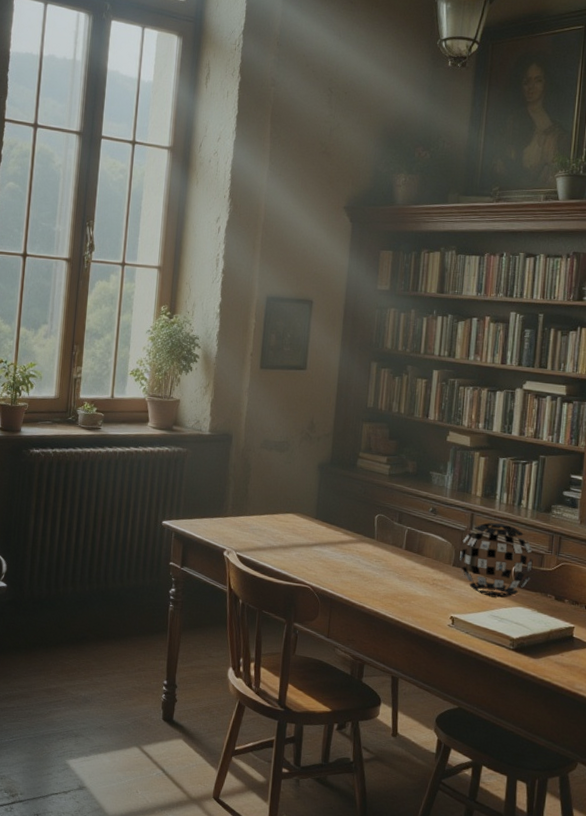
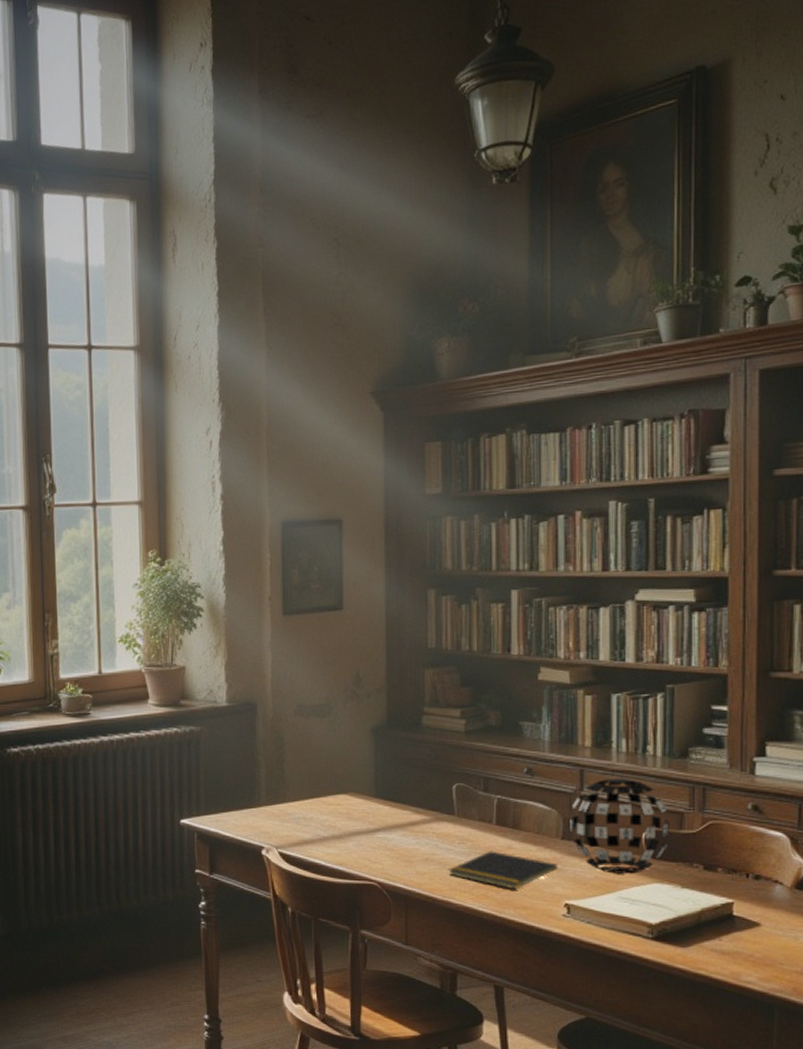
notepad: none [365,569,448,602] -> present [448,851,558,890]

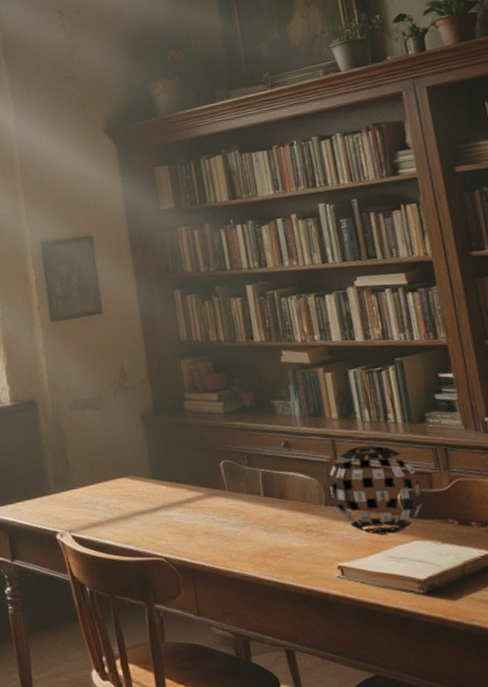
notepad: present [448,851,558,890] -> none [227,521,327,556]

